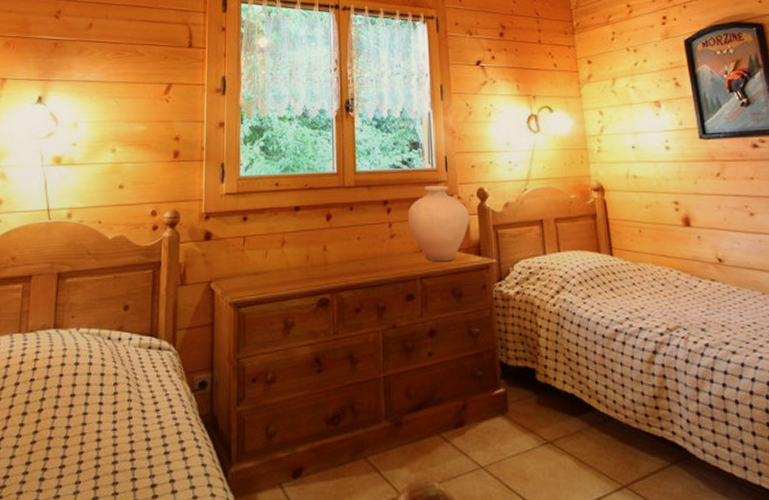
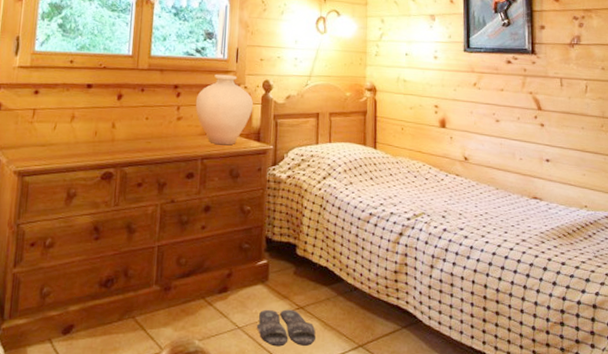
slippers: none [501,445,570,489] -> present [256,309,316,347]

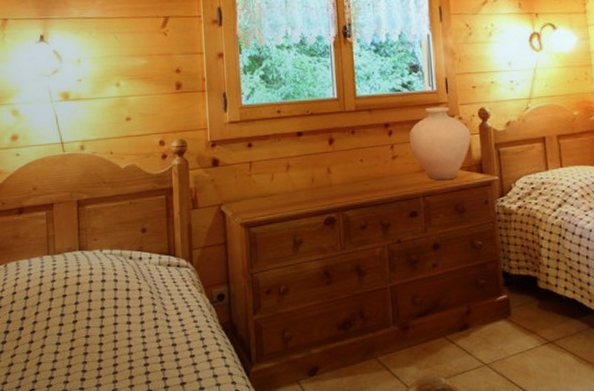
slippers: present [256,309,316,347] -> none [504,344,571,383]

